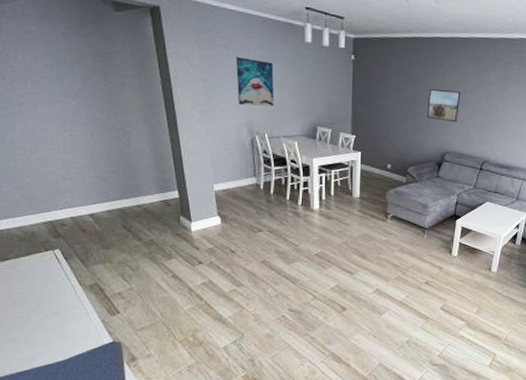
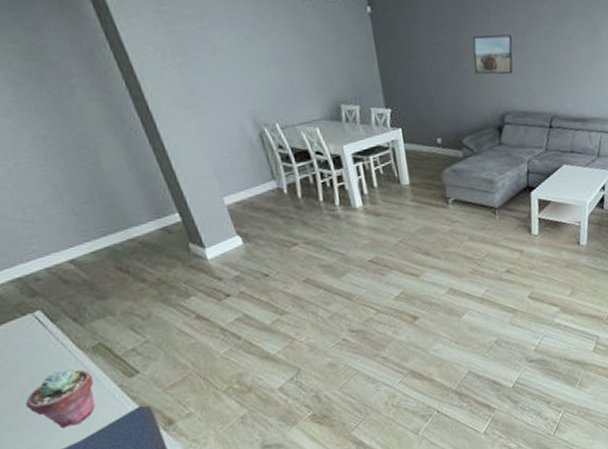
potted succulent: none [30,300,84,347] -> present [25,369,95,428]
wall art: present [235,57,274,106] -> none [215,29,280,91]

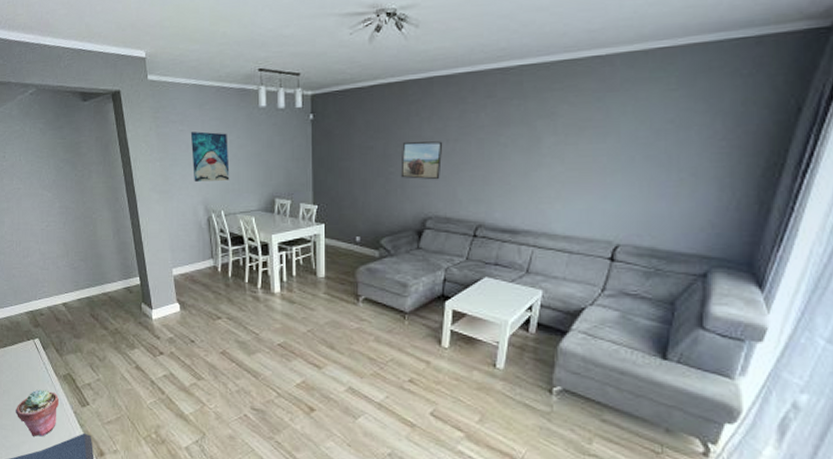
wall art: none [215,29,280,91] -> present [190,131,230,182]

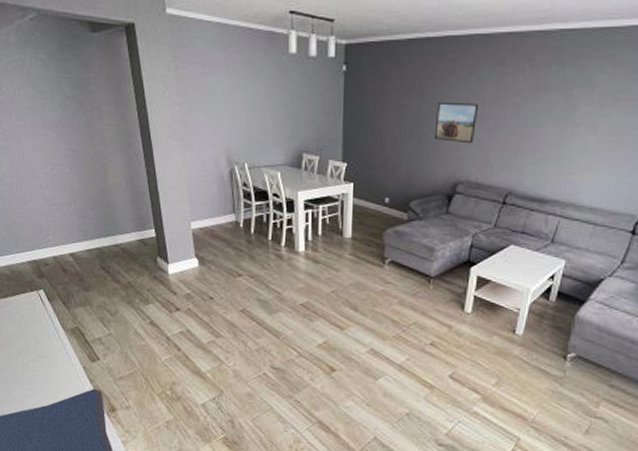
potted succulent: present [16,389,59,437] -> none [19,343,66,392]
wall art: present [190,131,230,182] -> none [213,76,255,131]

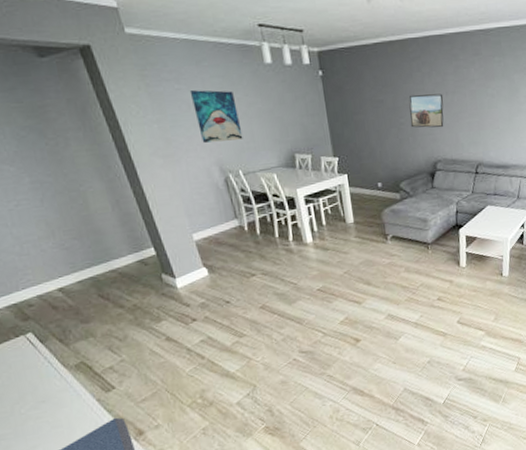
wall art: none [213,76,255,131] -> present [189,90,243,143]

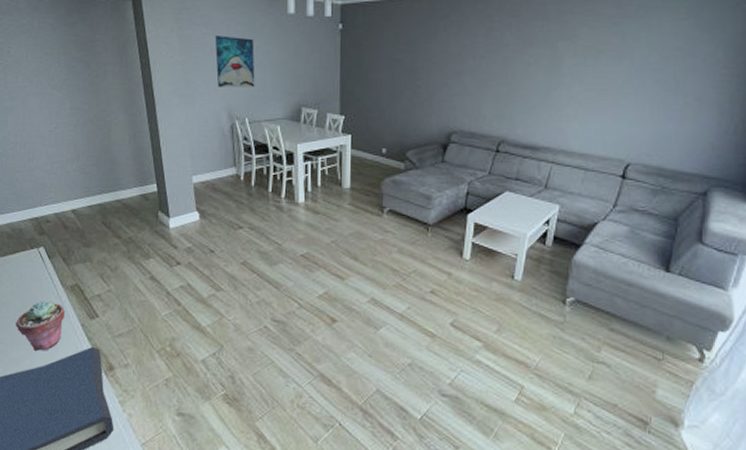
potted succulent: none [15,385,76,437] -> present [16,301,65,351]
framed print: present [409,93,444,128] -> none [427,56,470,95]

